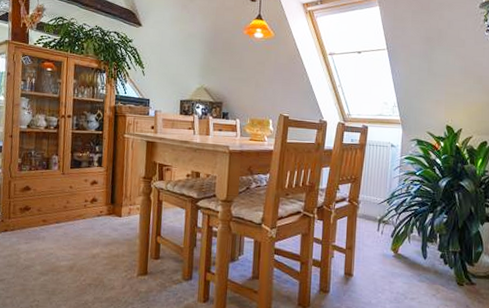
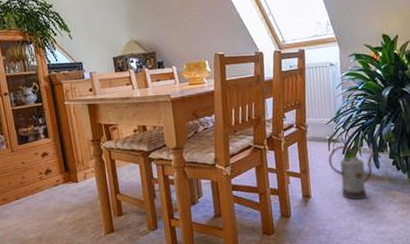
watering can: none [376,228,425,288] -> present [328,145,376,200]

